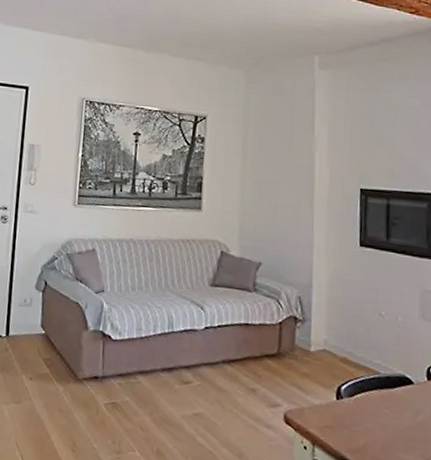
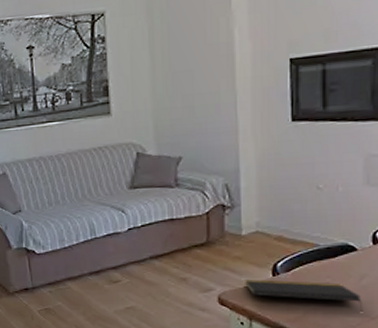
notepad: none [310,399,419,451] -> present [245,279,364,312]

